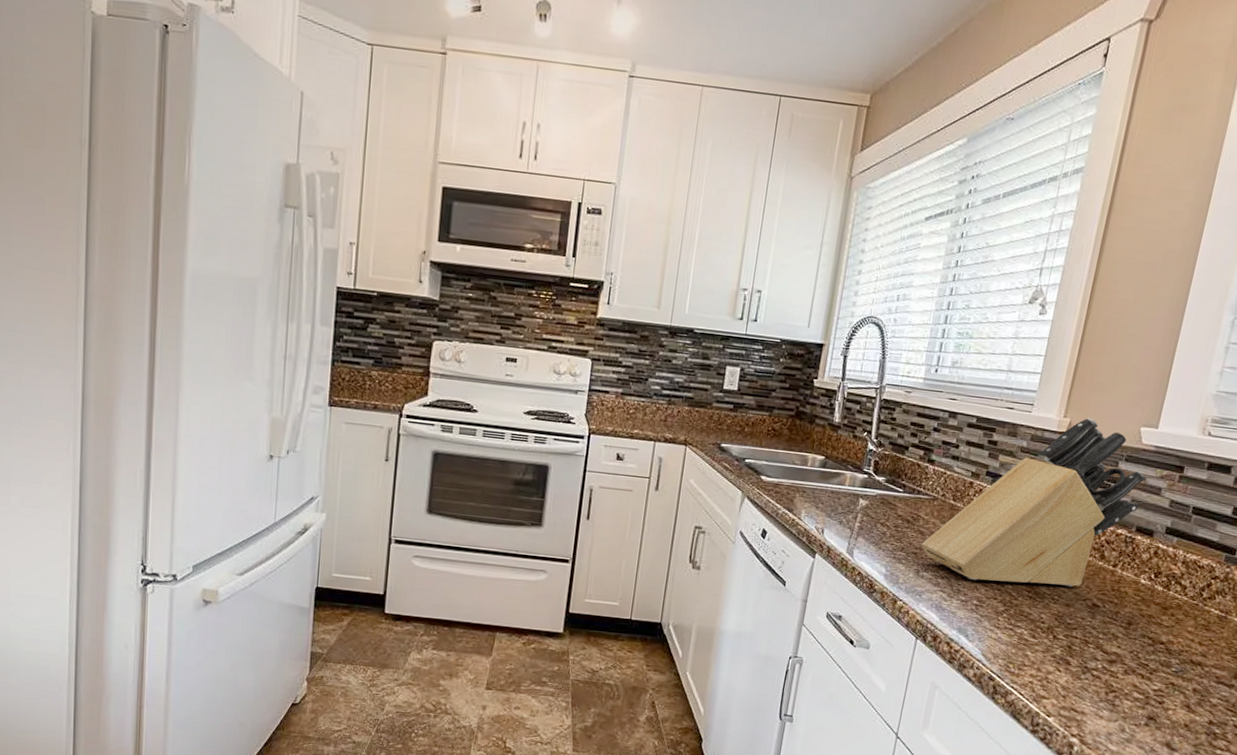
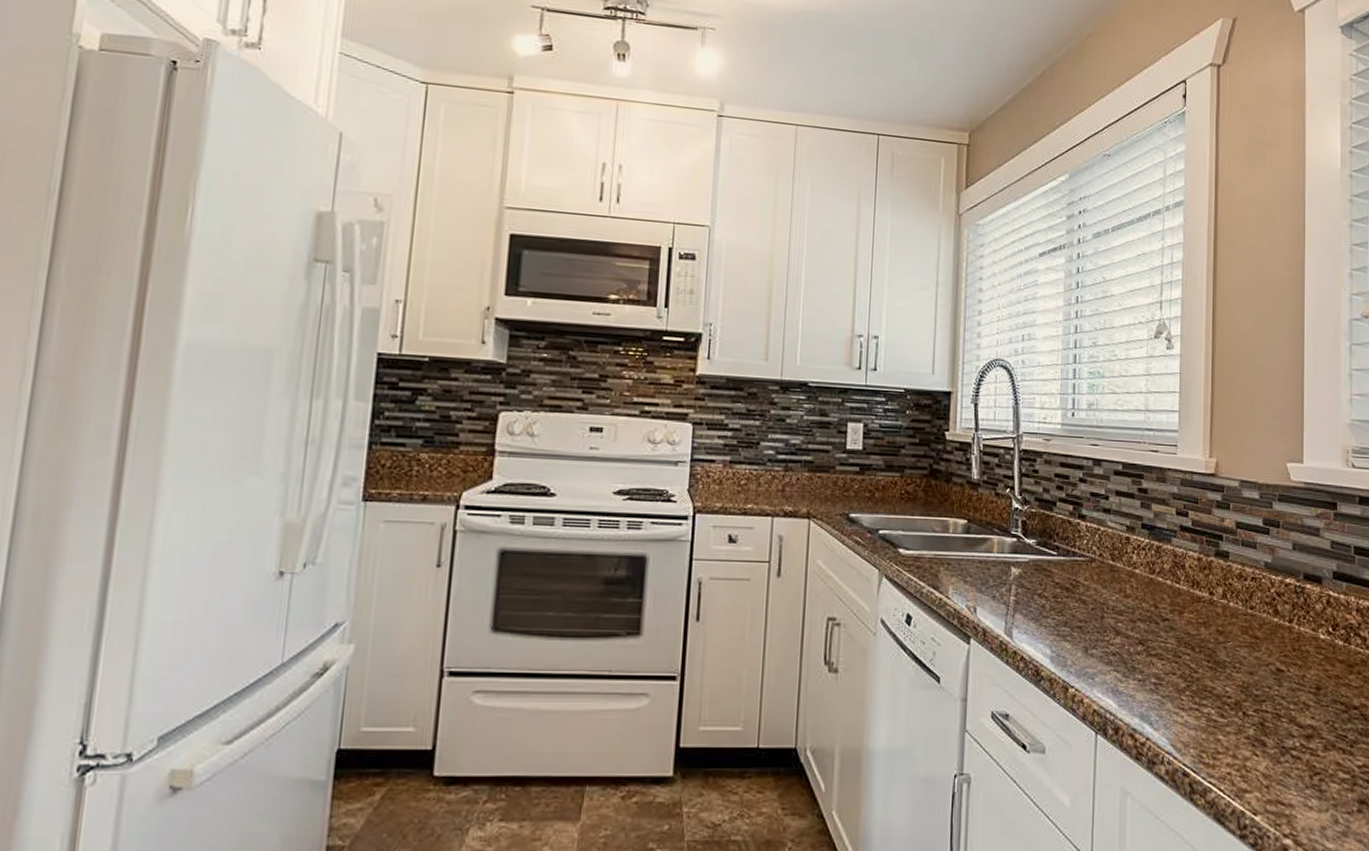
knife block: present [921,417,1147,587] -> none [1085,455,1303,654]

